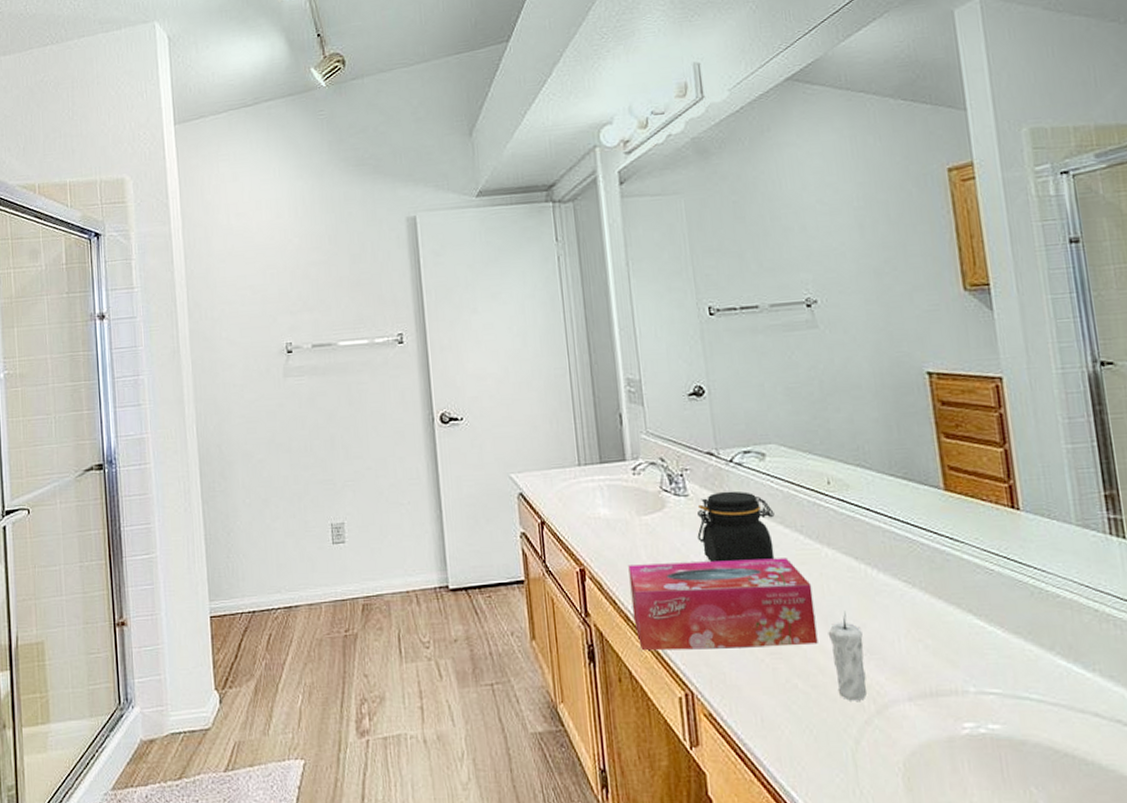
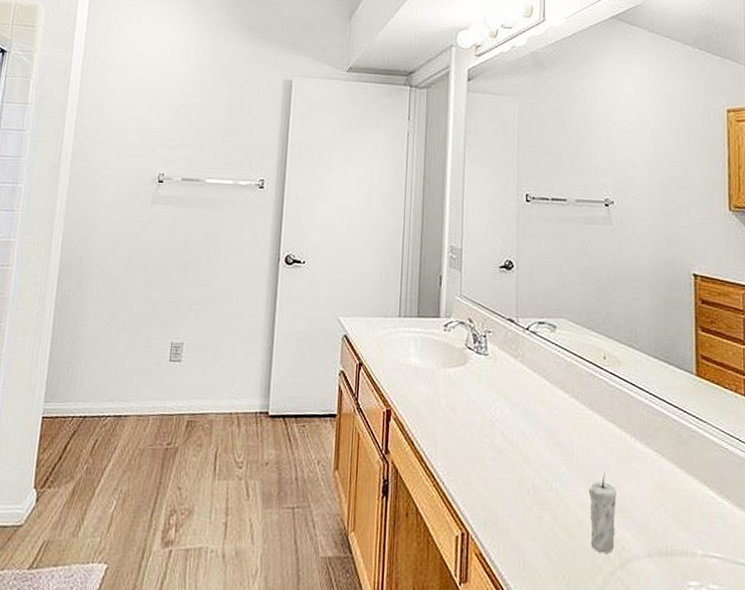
tissue box: present [628,558,818,651] -> none [426,411,580,499]
jar: present [696,491,775,563] -> none [491,355,557,420]

